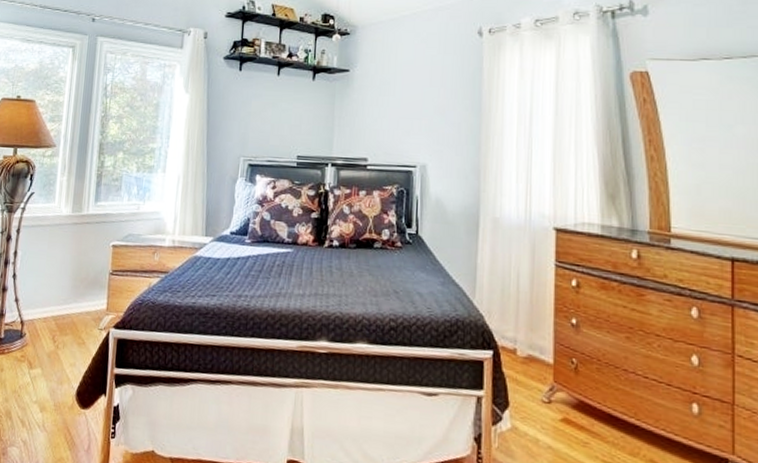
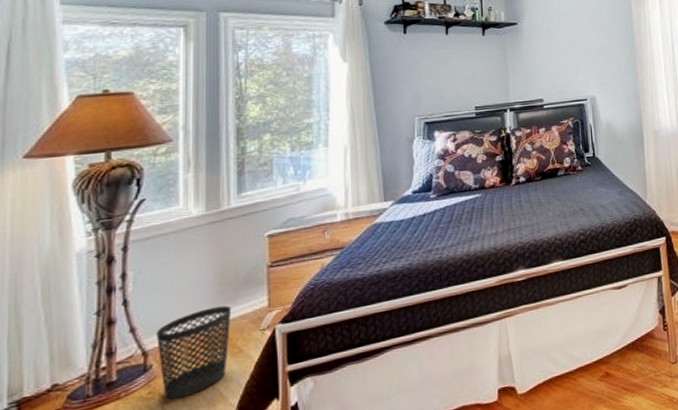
wastebasket: none [30,297,81,369] -> present [157,305,232,400]

